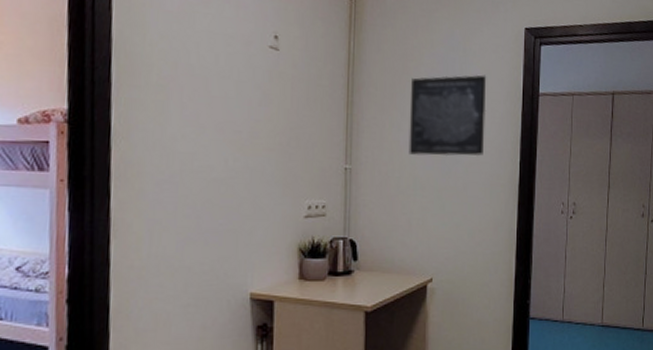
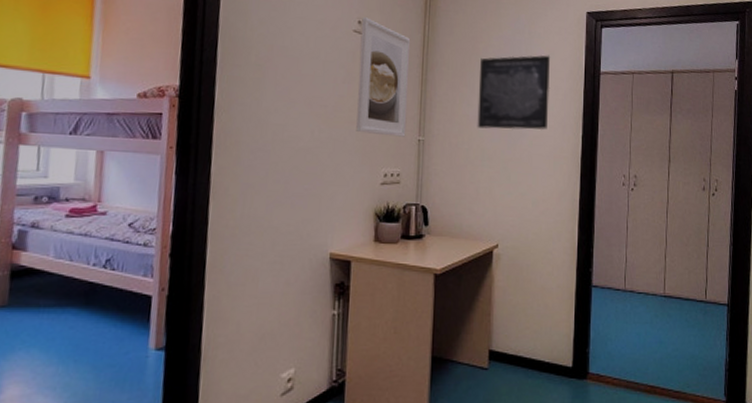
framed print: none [275,31,334,165] -> present [356,17,410,137]

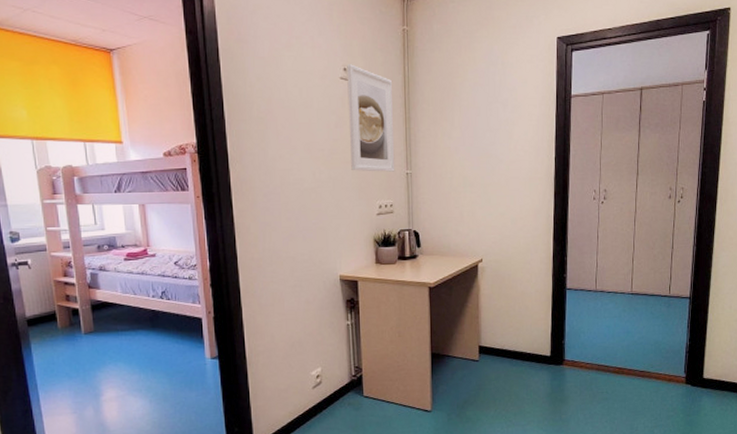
wall art: present [477,54,551,130] -> none [457,83,524,158]

